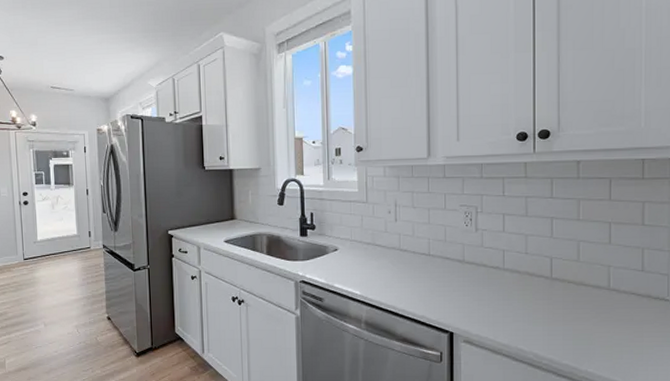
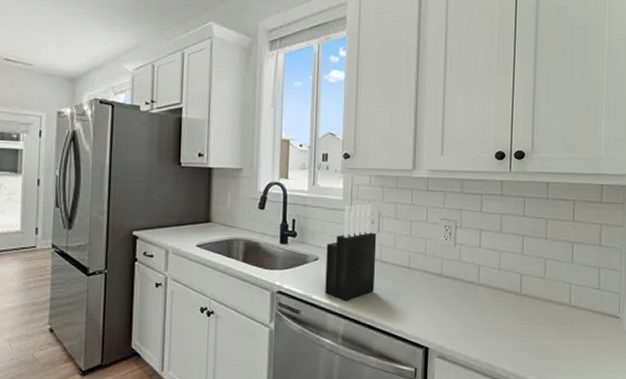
knife block: none [345,194,395,289] -> present [325,204,377,301]

